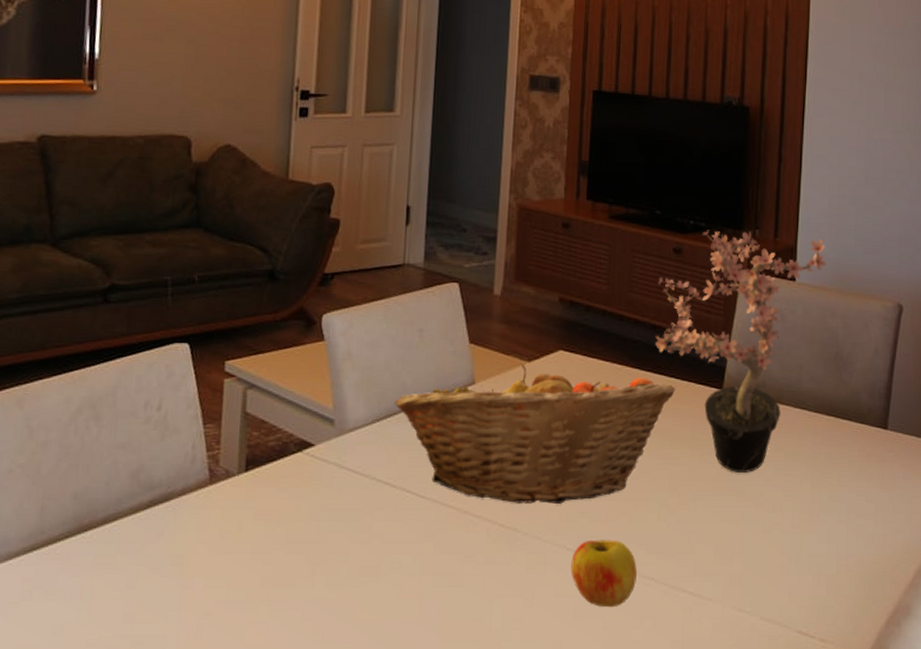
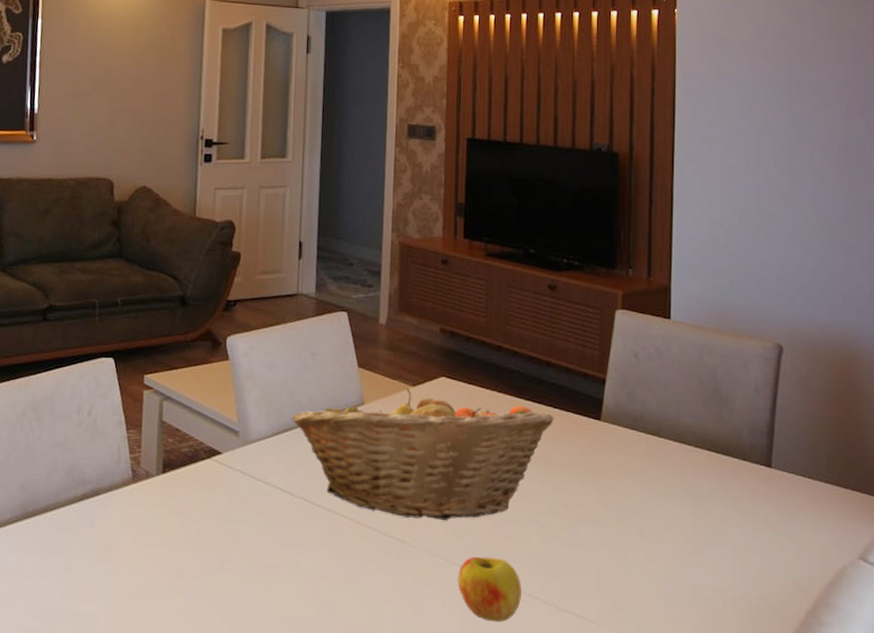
potted plant: present [655,230,827,473] -> none [533,268,702,502]

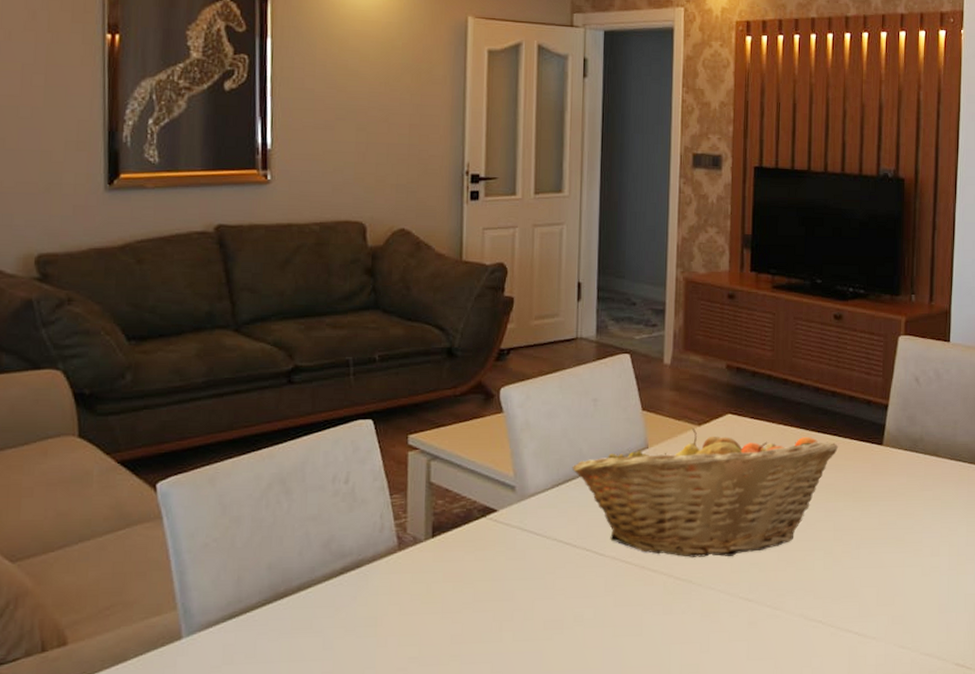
apple: present [458,556,521,623] -> none [743,587,805,650]

